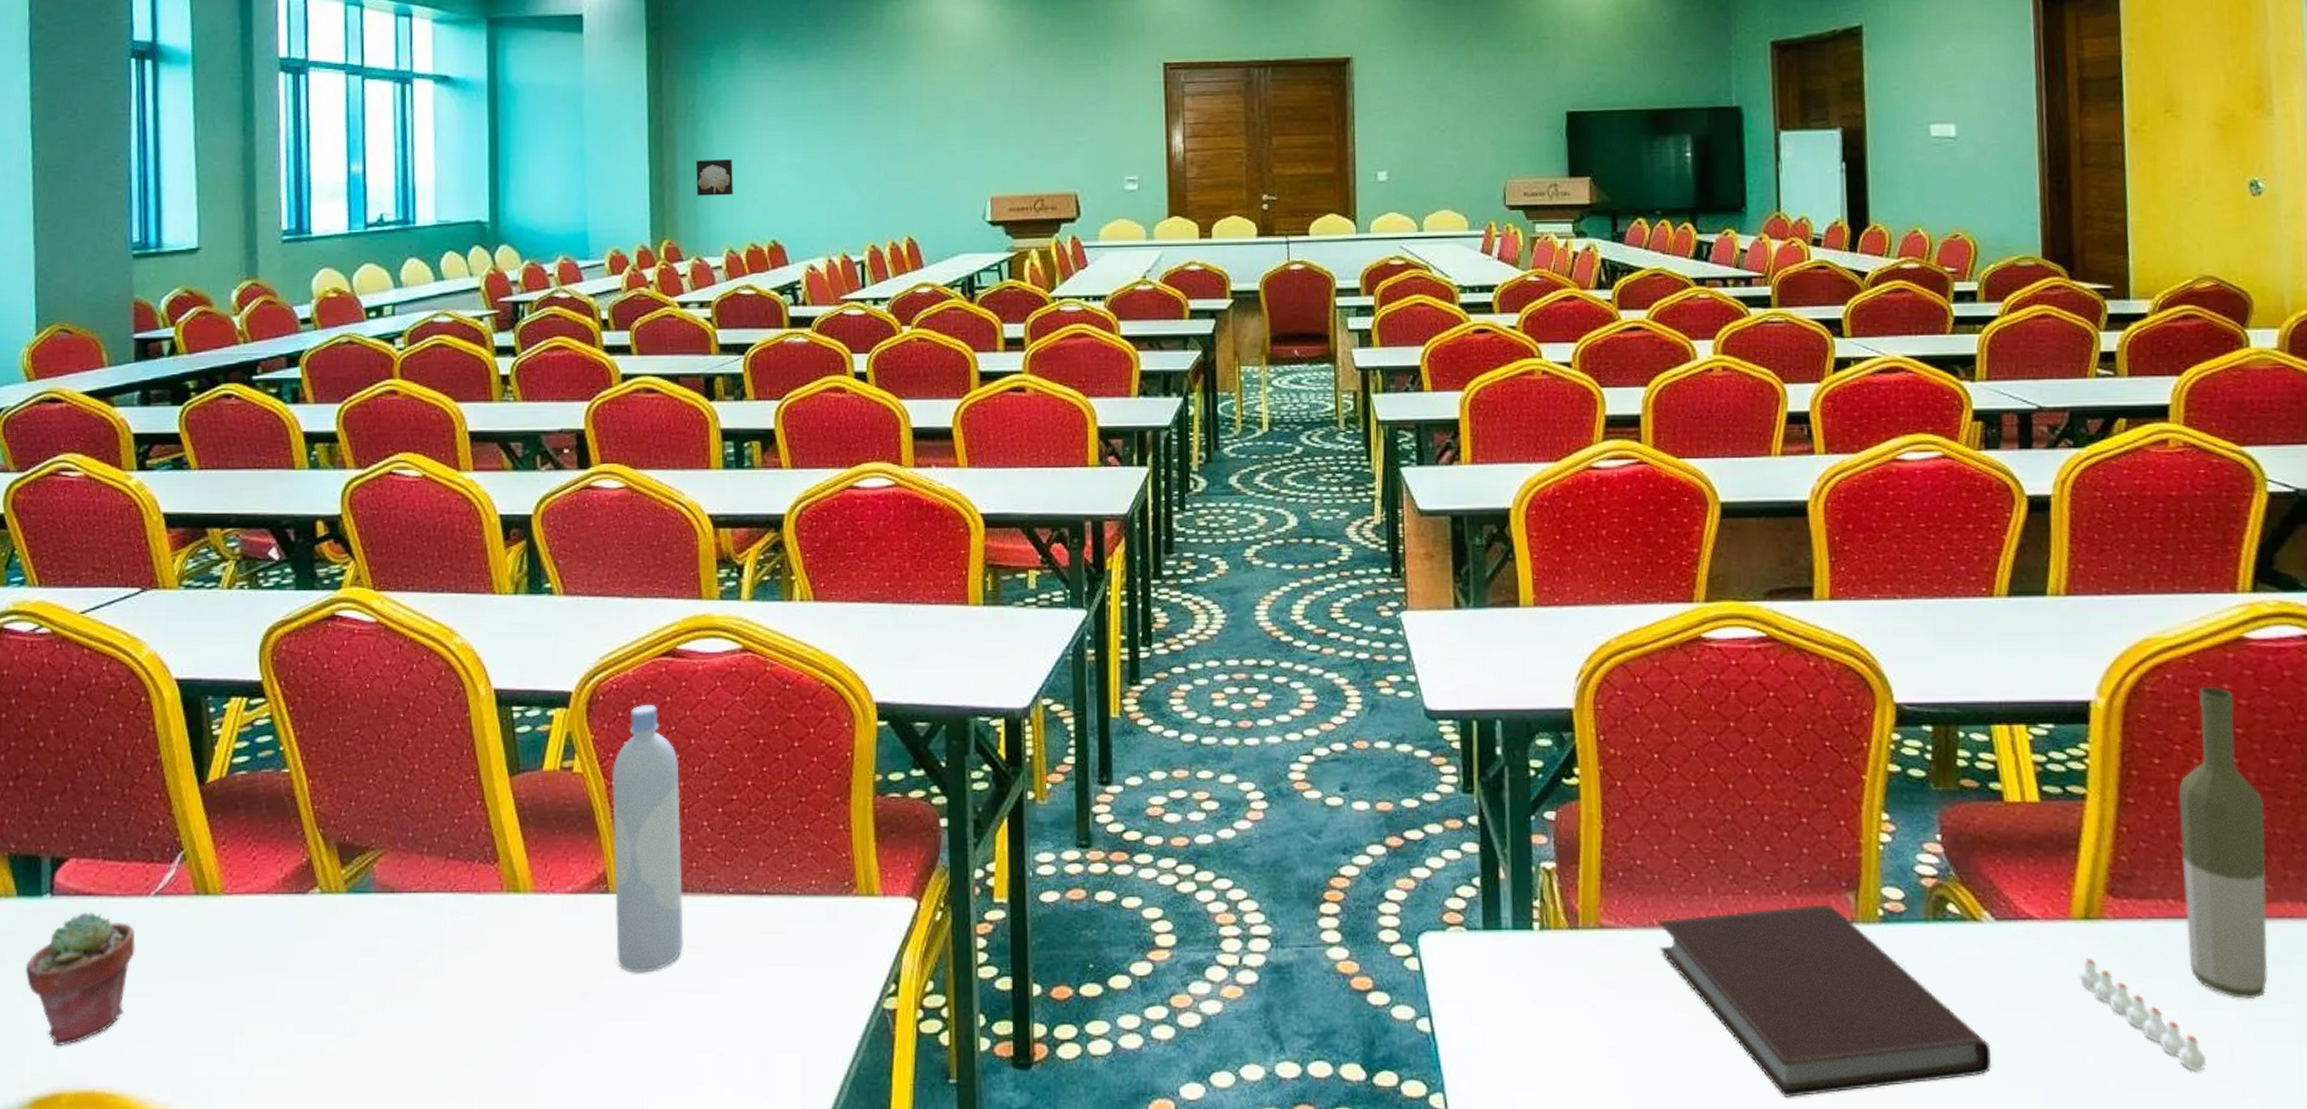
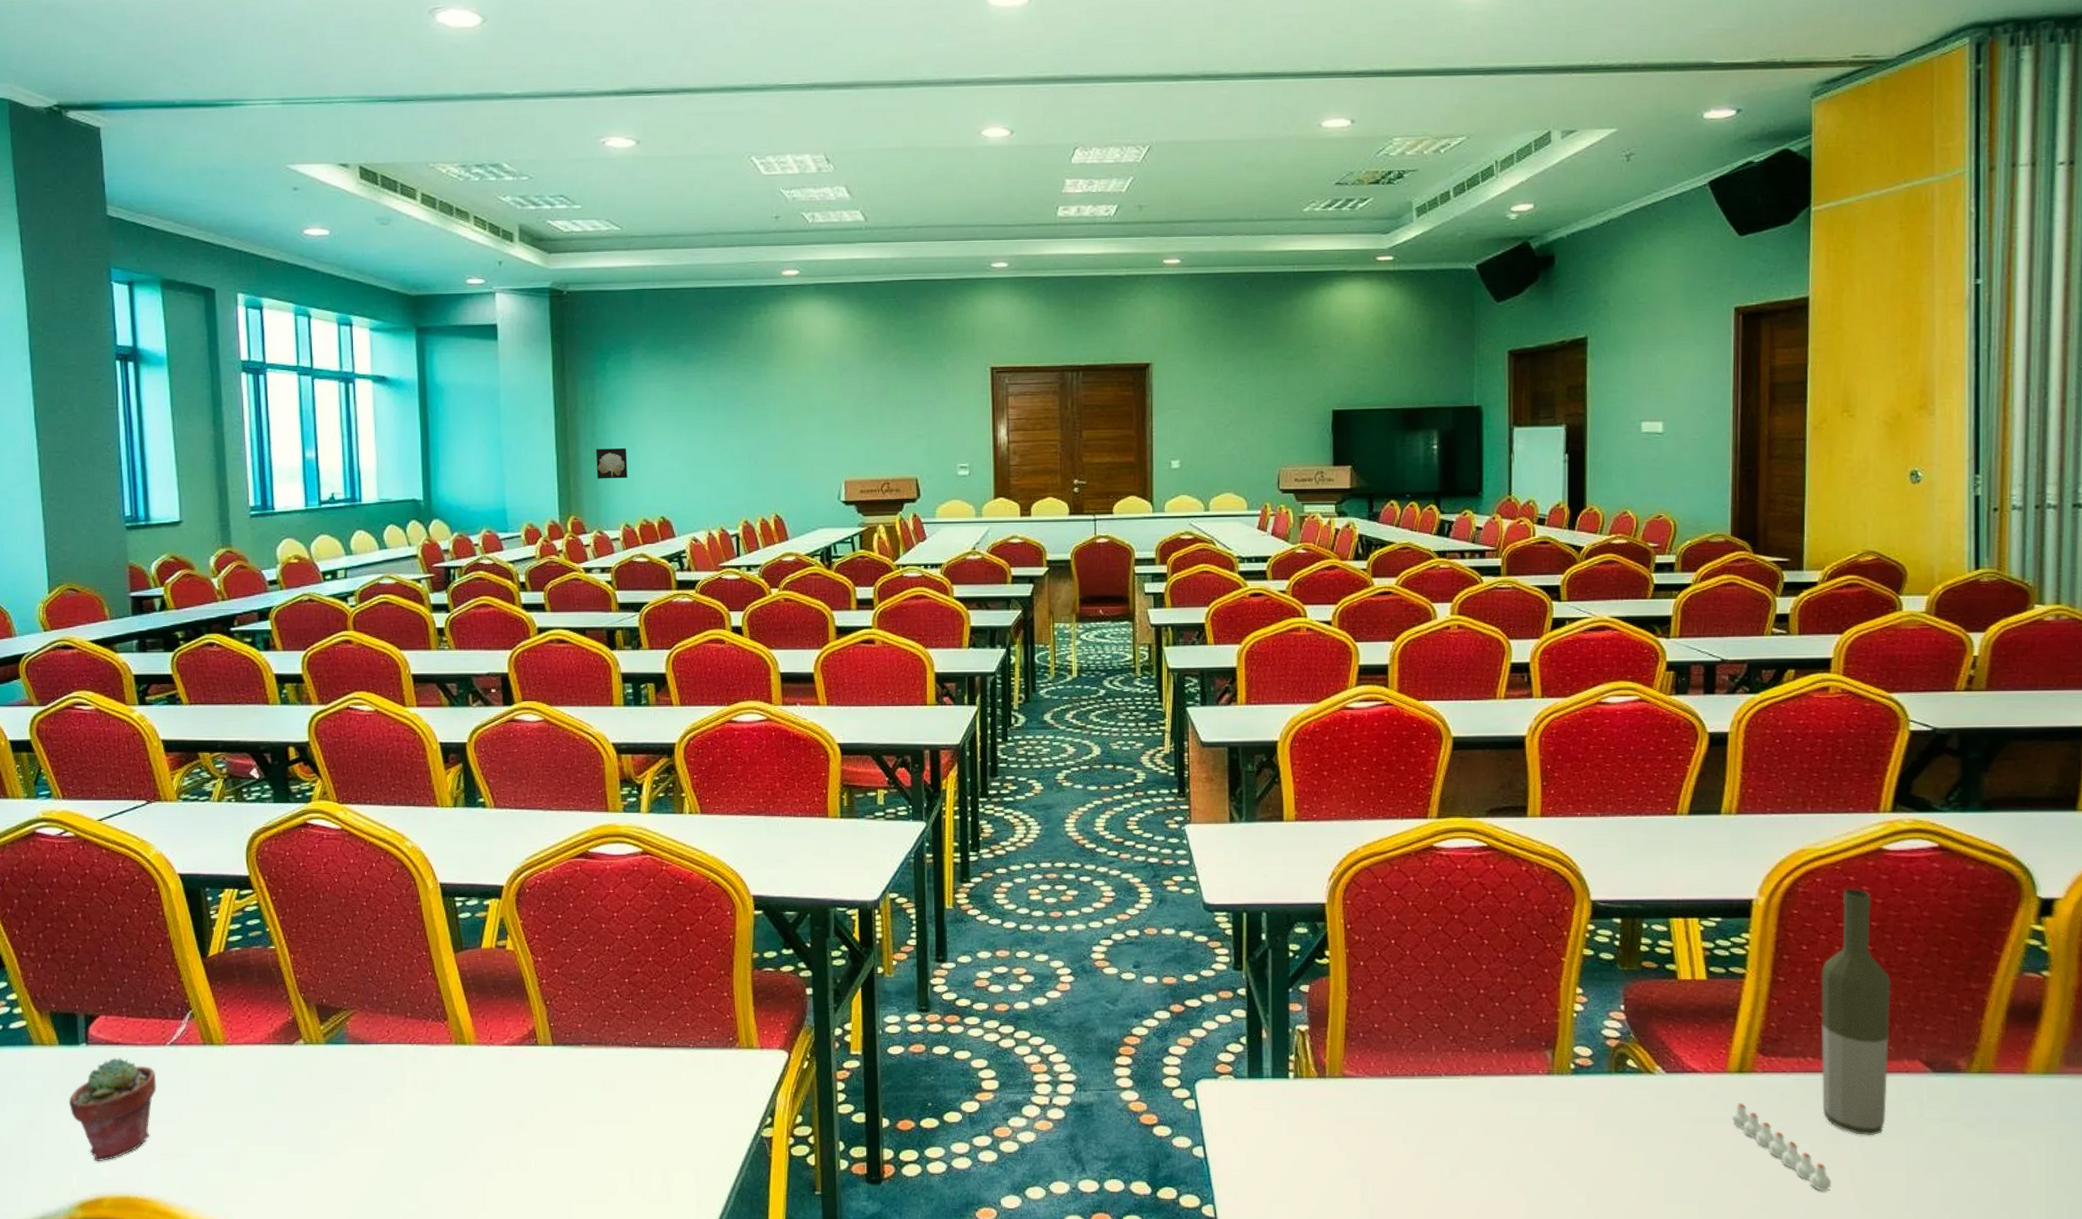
bottle: present [611,705,684,973] -> none [537,897,599,1108]
notebook: present [1658,905,1992,1097] -> none [1391,1060,1658,1210]

